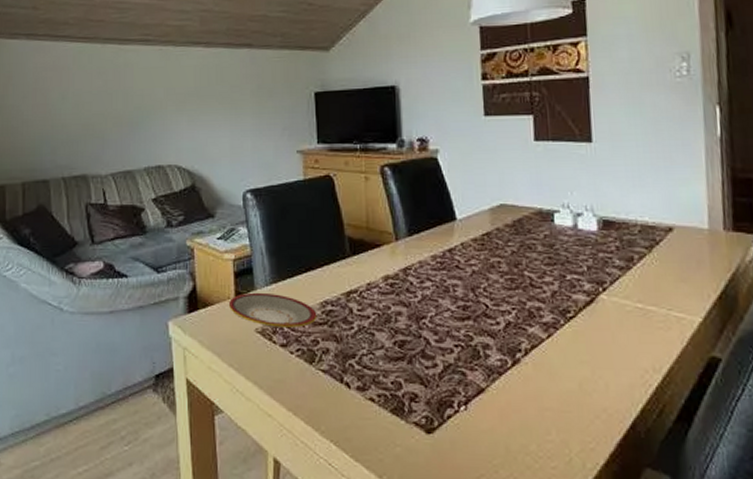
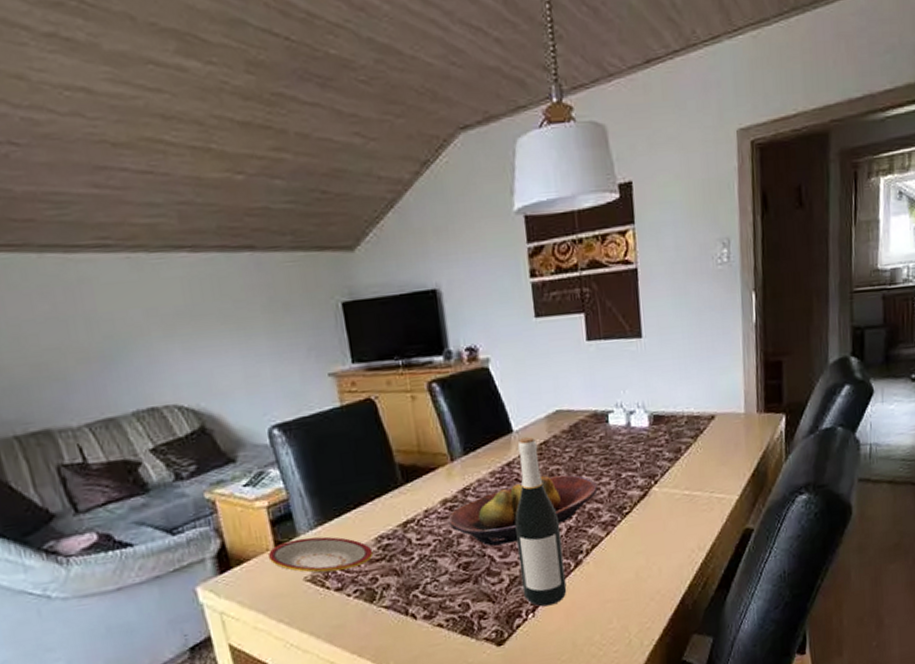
fruit bowl: none [388,267,540,329] -> present [447,474,598,546]
wine bottle: none [452,225,503,402] -> present [514,436,567,607]

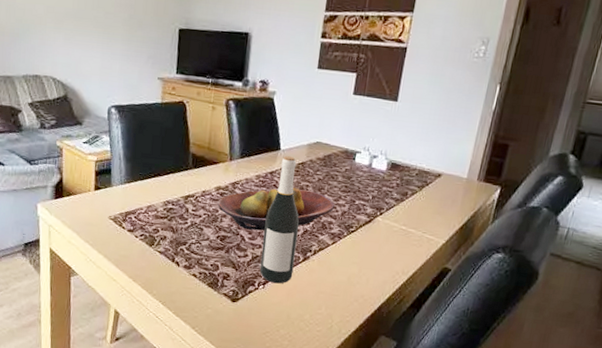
plate: present [267,536,374,573] -> none [88,188,160,219]

